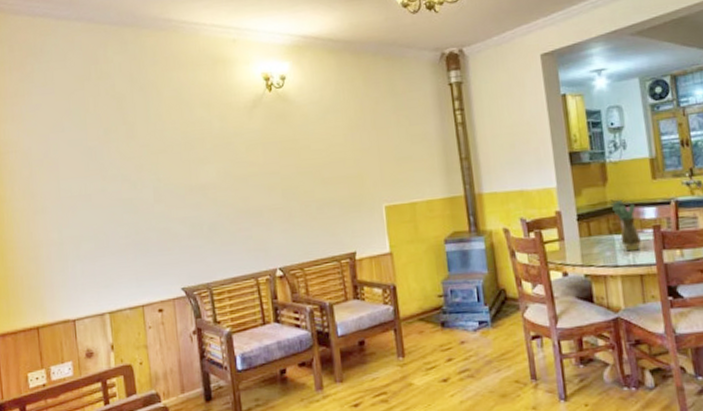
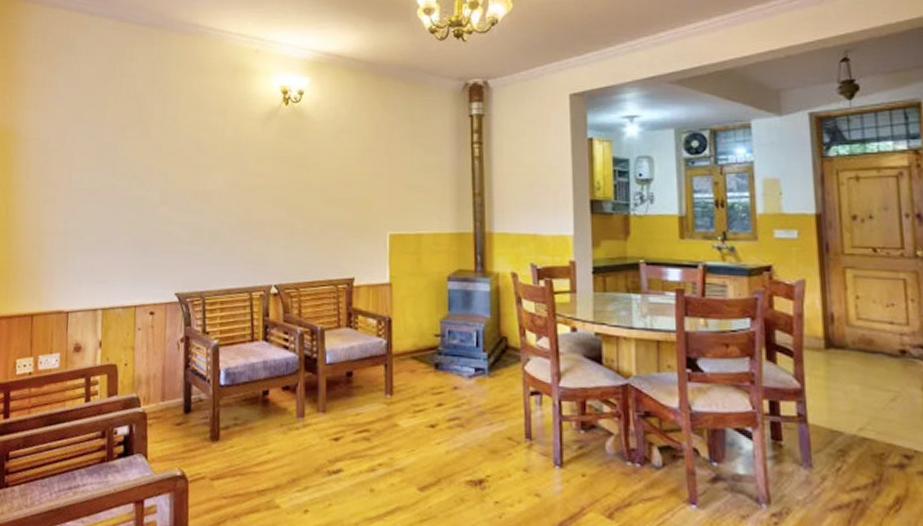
vase: present [610,199,641,252] -> none [630,255,661,314]

